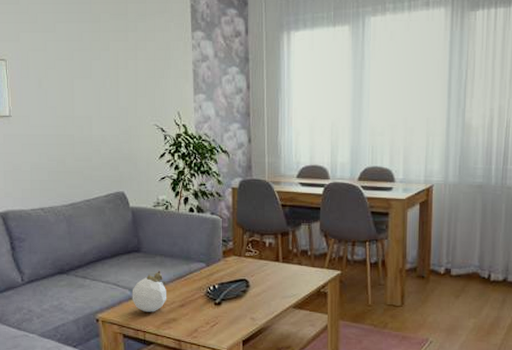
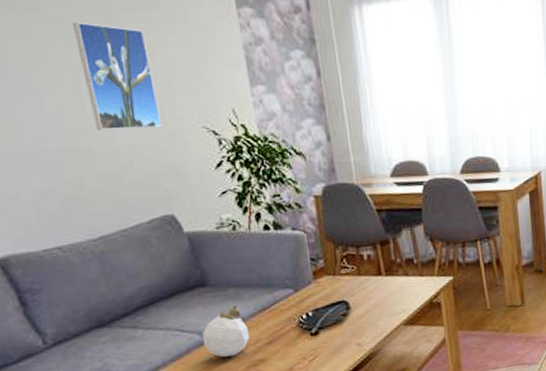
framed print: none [75,39,126,123] -> present [73,21,163,131]

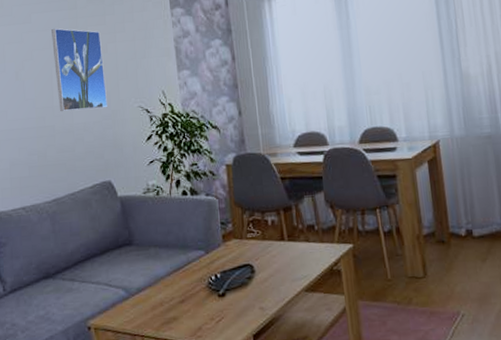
decorative egg: present [202,303,250,358] -> none [125,262,166,313]

